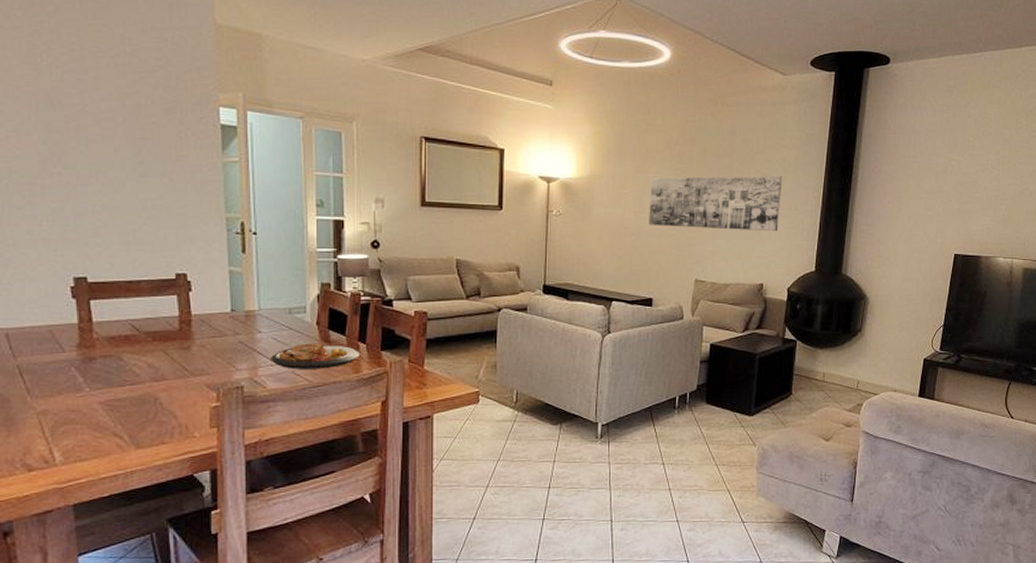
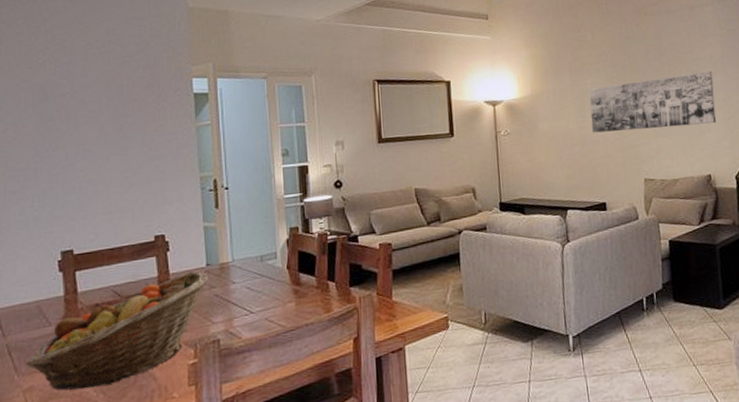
fruit basket: none [39,315,232,419] -> present [26,271,208,391]
plate: present [271,343,360,369] -> none [245,286,330,317]

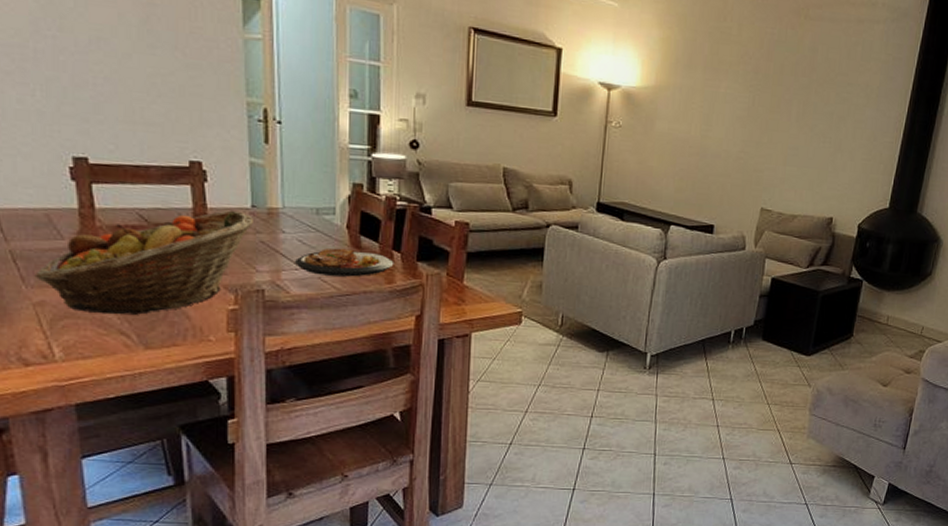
plate: none [245,286,330,317] -> present [295,248,394,277]
wall art: present [588,70,717,133] -> none [715,93,864,163]

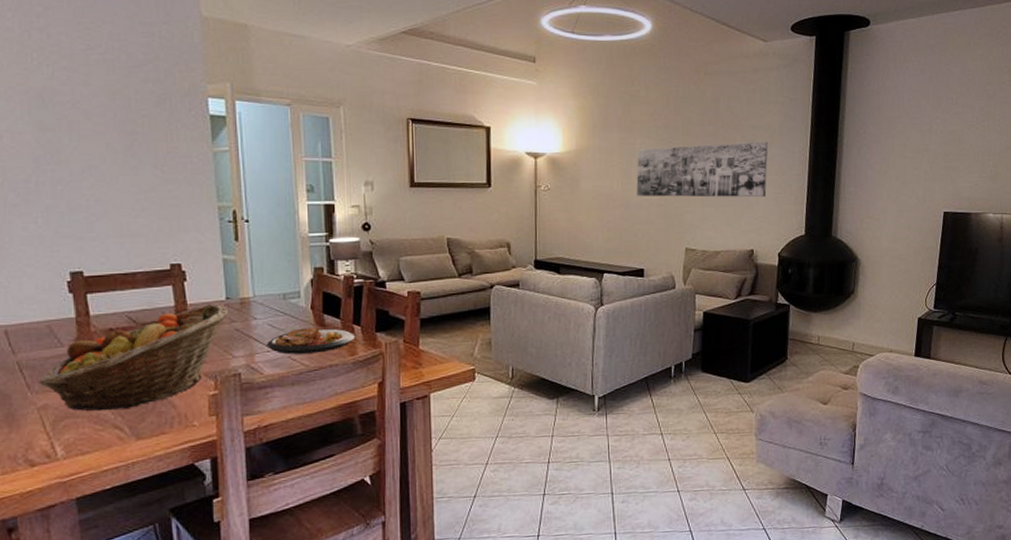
wall art: none [715,93,864,163] -> present [636,141,769,198]

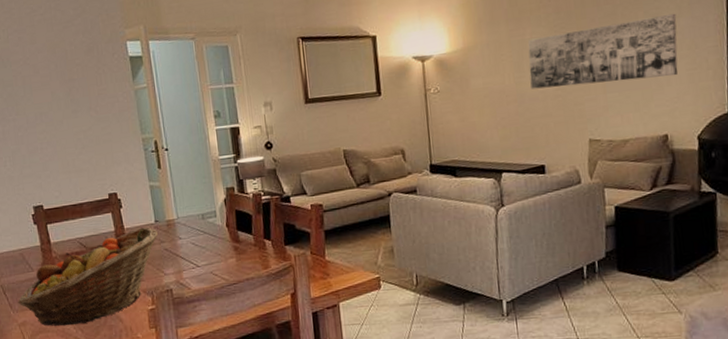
plate: present [267,327,356,355] -> none [192,243,267,270]

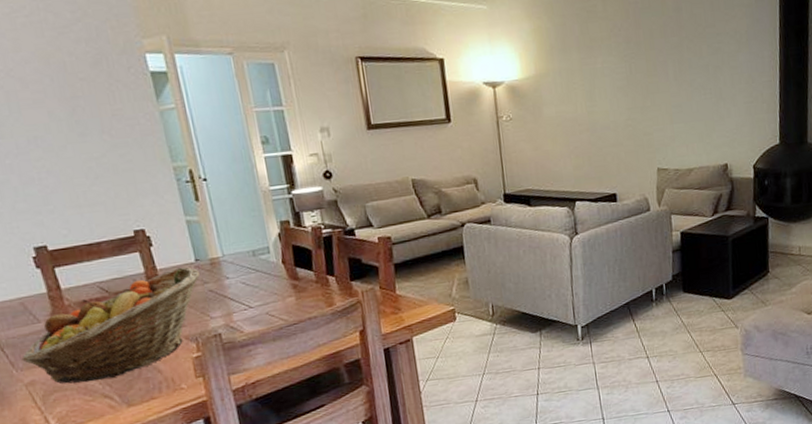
wall art: present [527,13,678,89] -> none [599,48,737,119]

